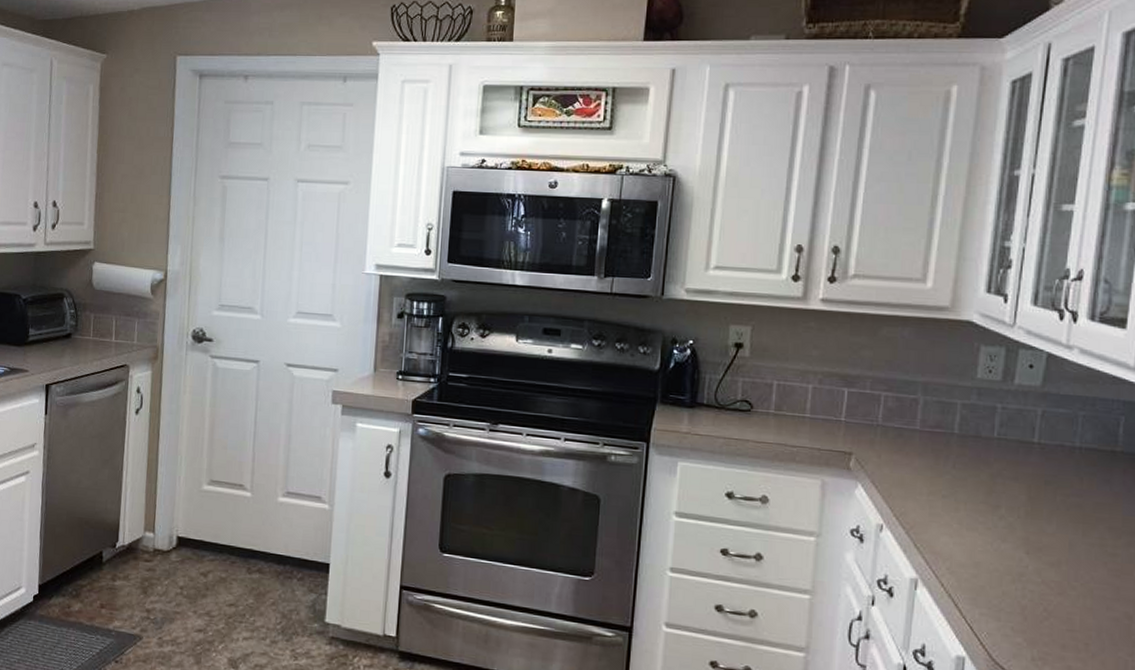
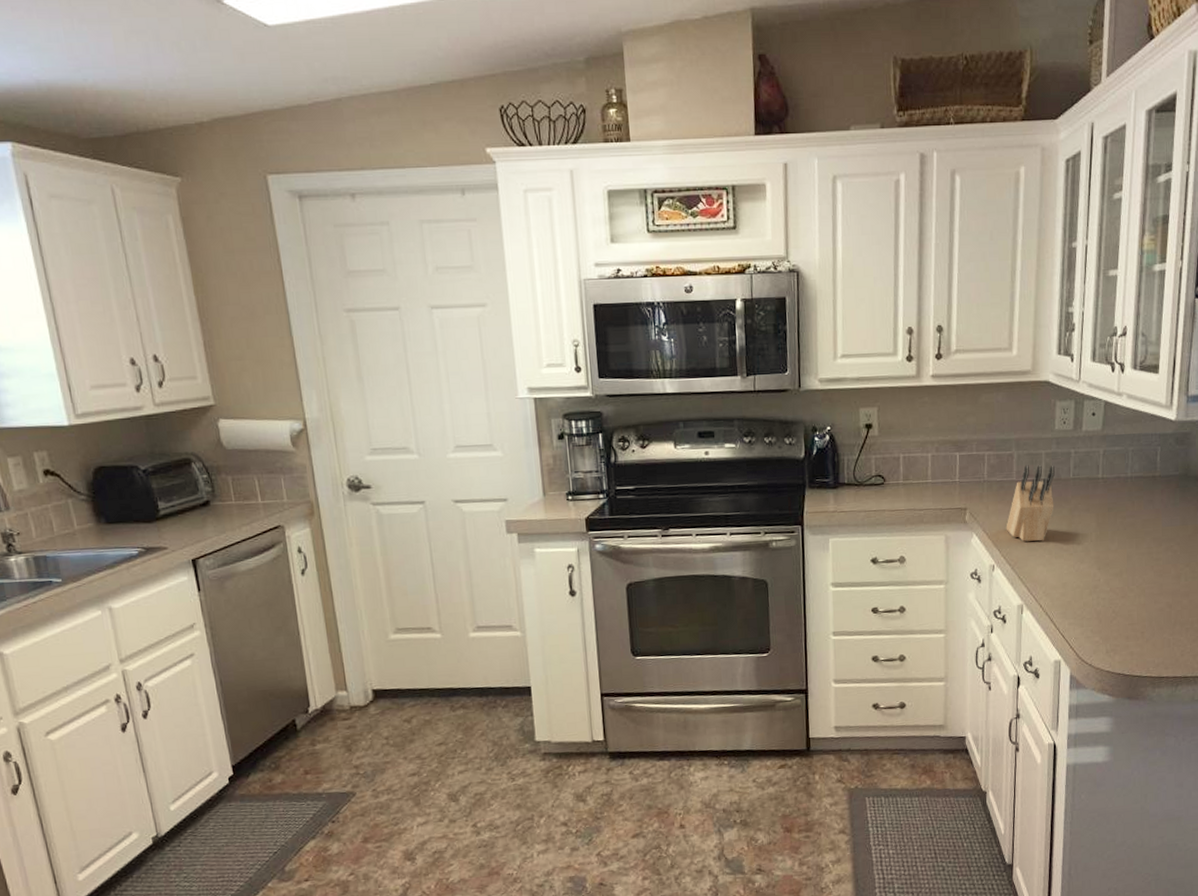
knife block: none [902,414,973,507] -> present [1006,465,1055,542]

